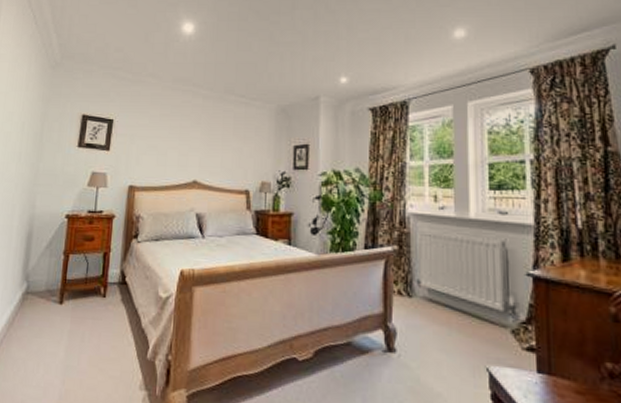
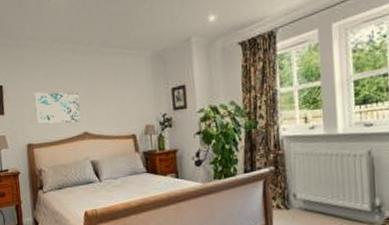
wall art: none [143,132,193,169] -> present [34,92,81,124]

